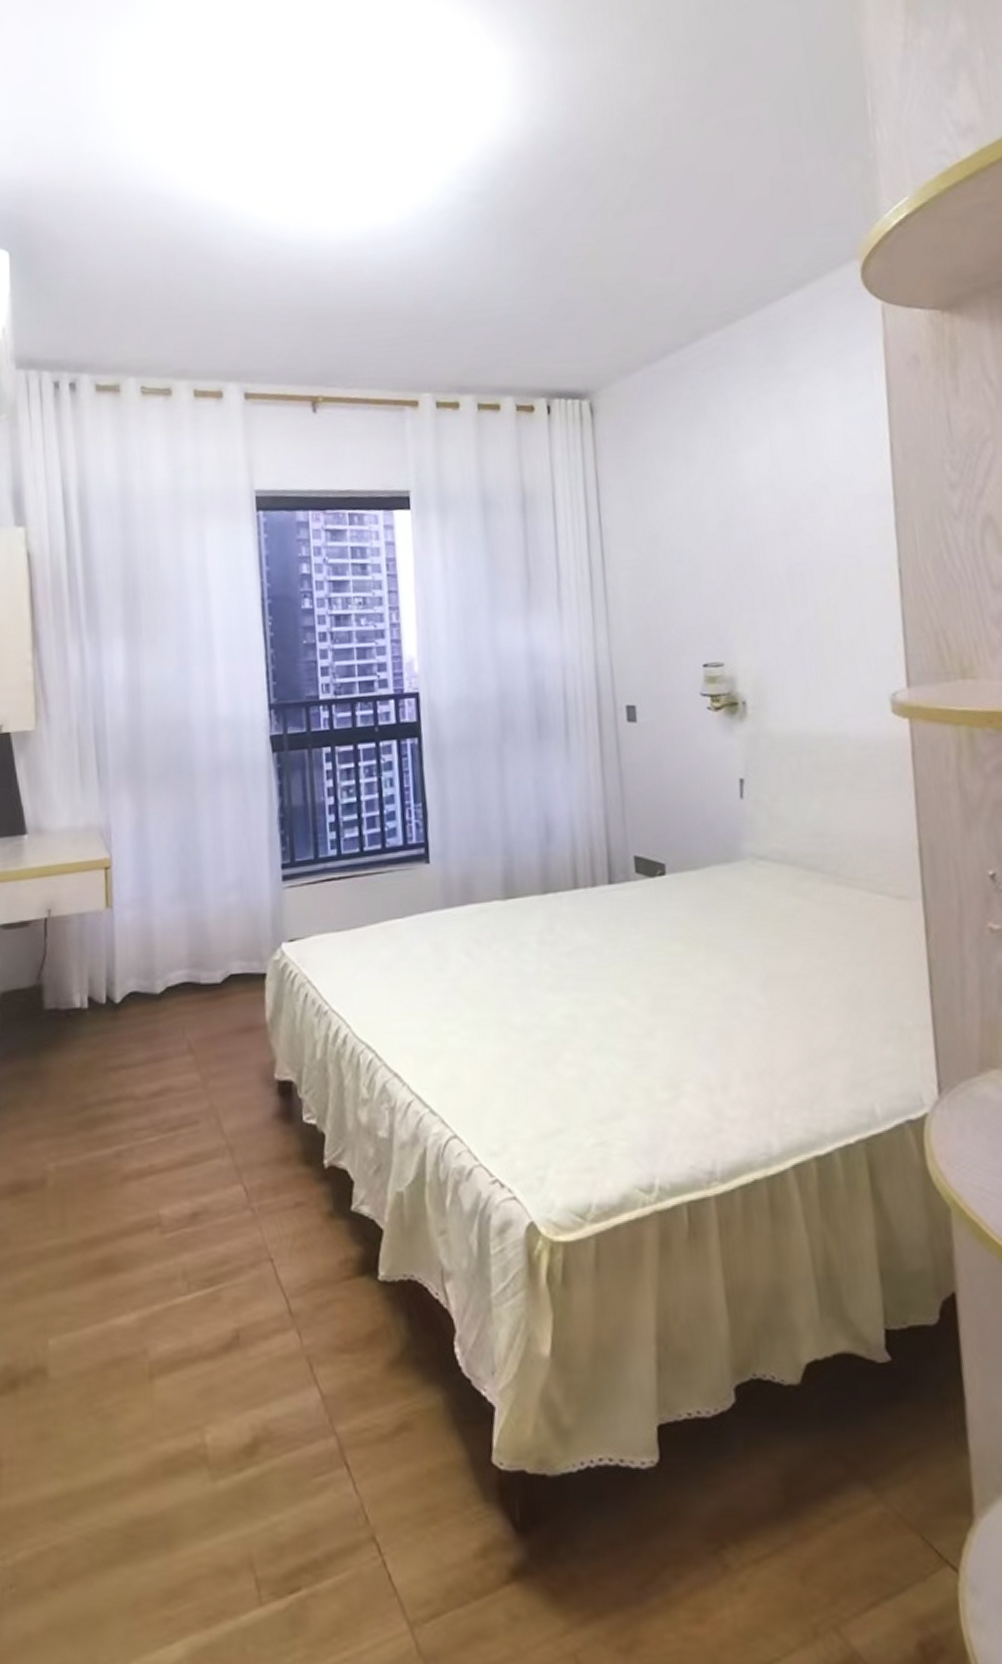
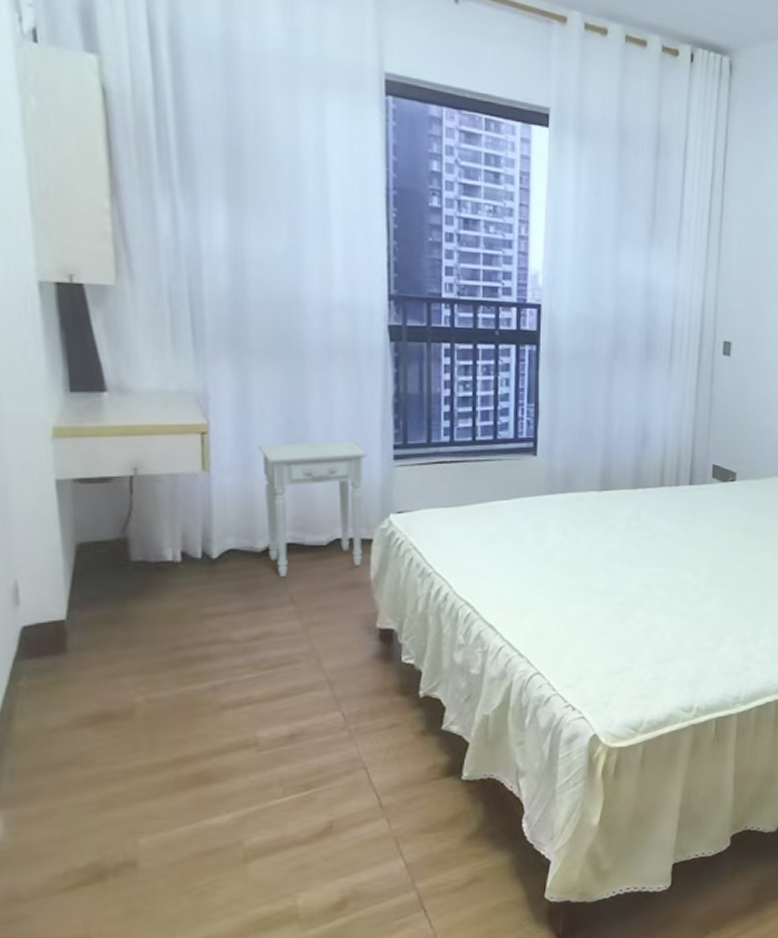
nightstand: none [155,863,257,1023] -> present [258,441,368,578]

